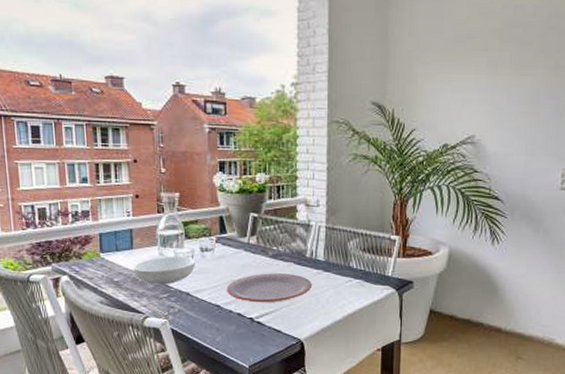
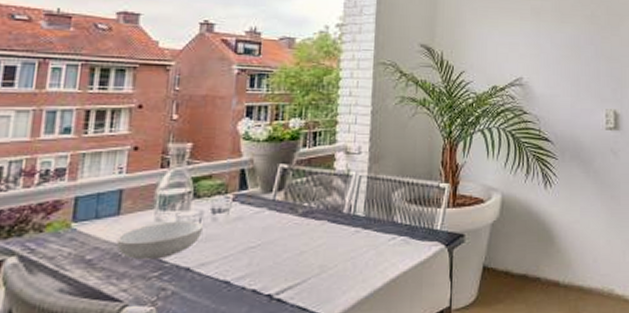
plate: present [227,273,312,303] -> none [241,234,348,274]

